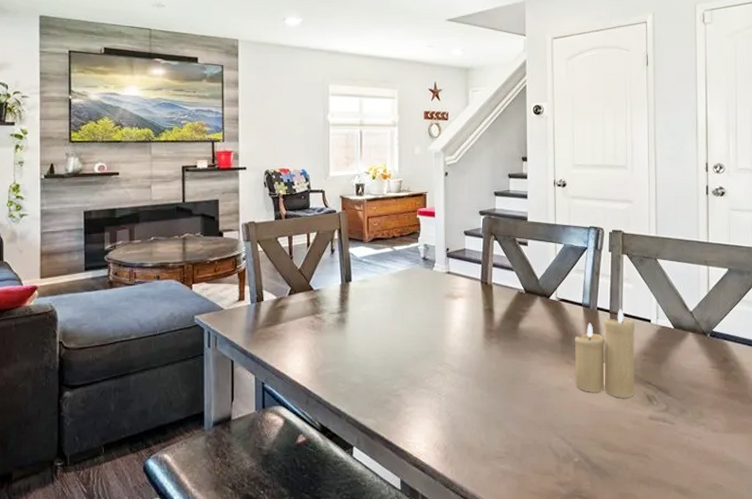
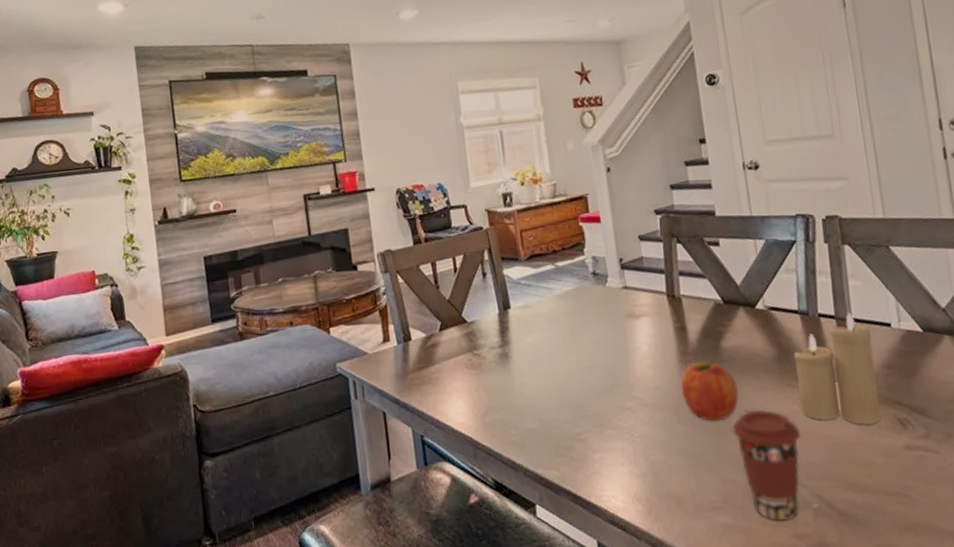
fruit: none [483,338,529,388] -> present [680,360,739,422]
coffee cup: none [519,381,572,471] -> present [732,410,801,521]

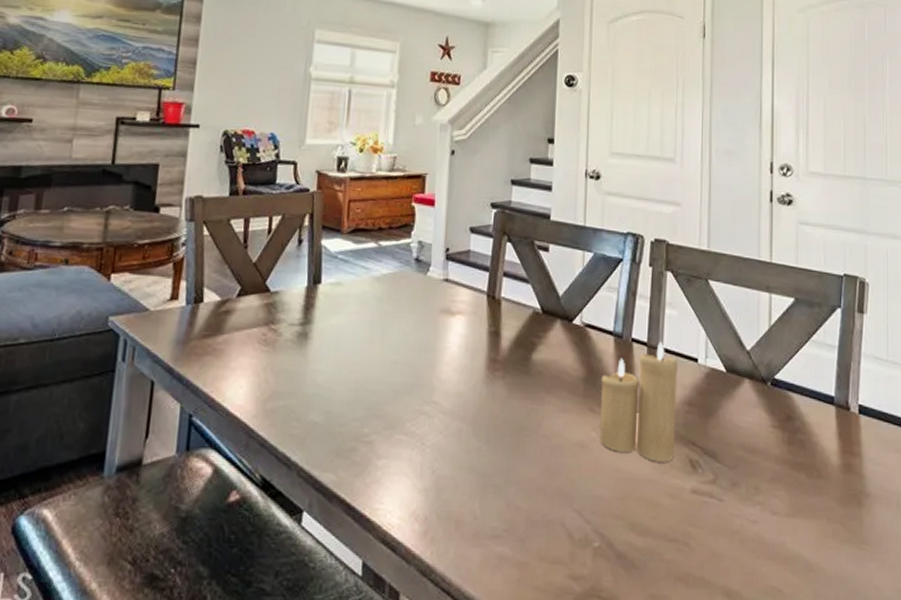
fruit: present [680,360,739,422] -> none [483,372,542,440]
coffee cup: present [732,410,801,521] -> none [527,432,595,558]

